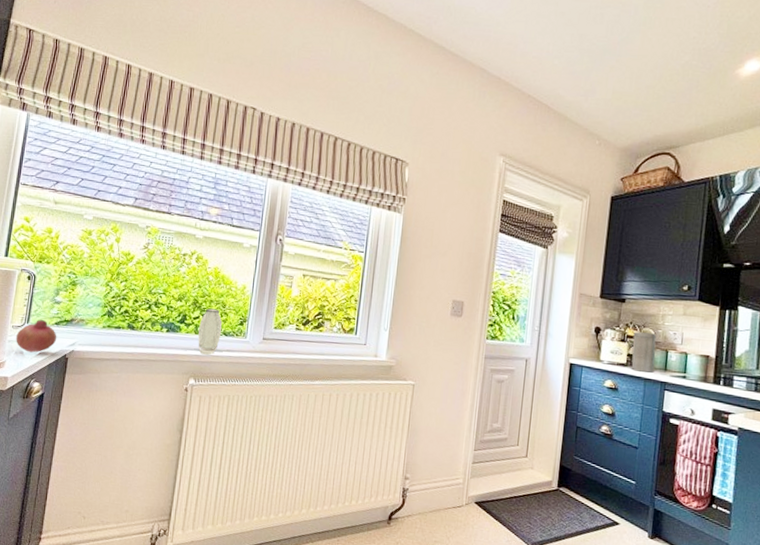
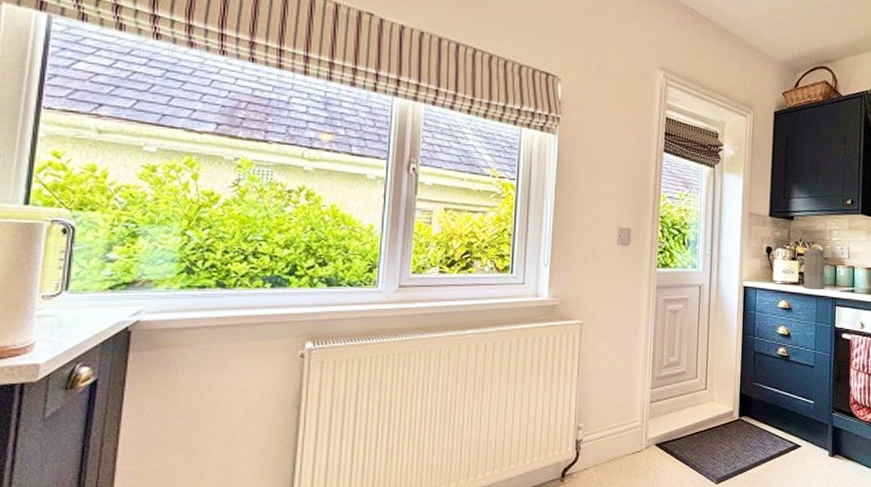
fruit: present [16,320,57,353] -> none [49,285,113,329]
vase: present [198,308,222,356] -> none [314,255,346,312]

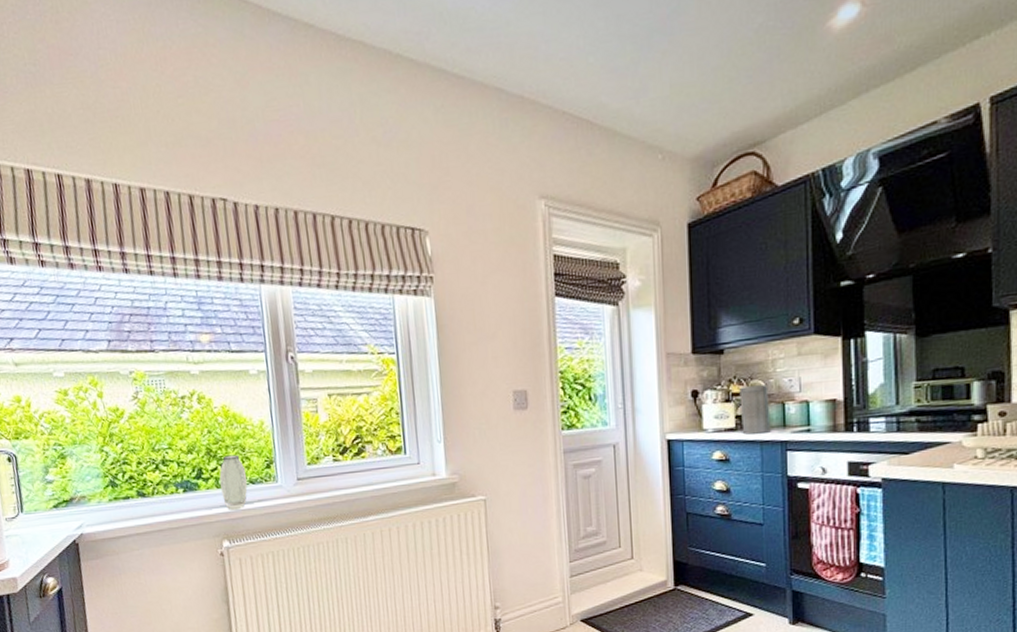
vase: none [314,255,346,312] -> present [219,454,248,511]

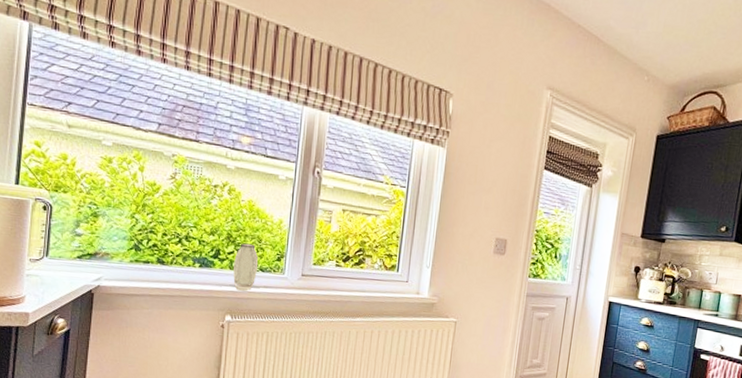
canister: present [739,385,771,436] -> none [667,271,693,312]

